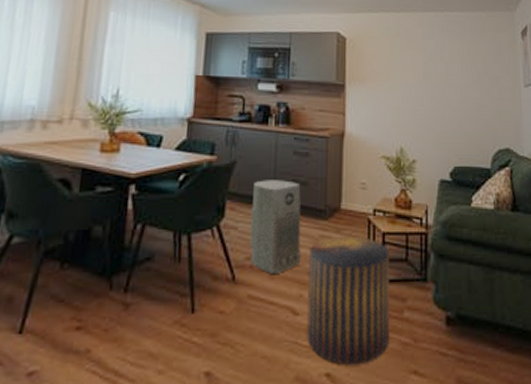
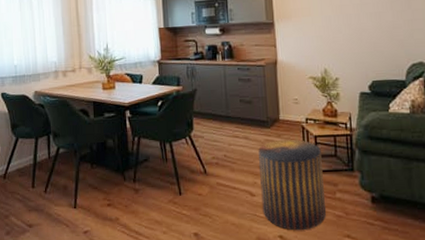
air purifier: present [249,180,302,274] -> none [211,100,253,168]

